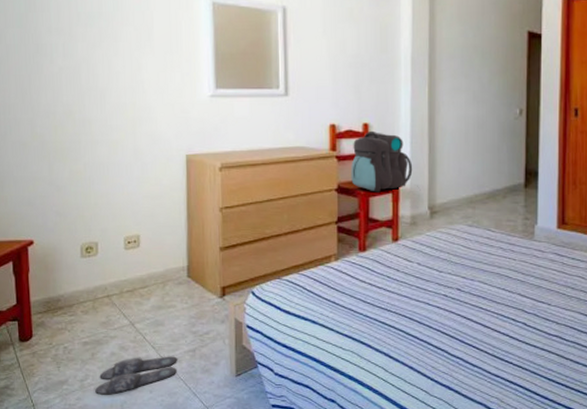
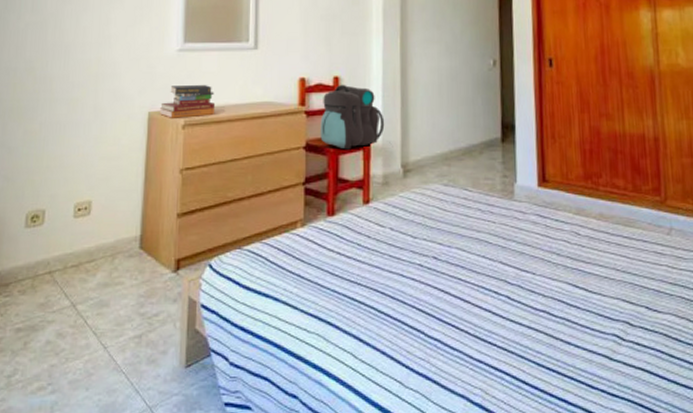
slippers: present [95,356,177,395] -> none [23,344,121,394]
books: none [197,129,250,161] -> present [160,84,216,118]

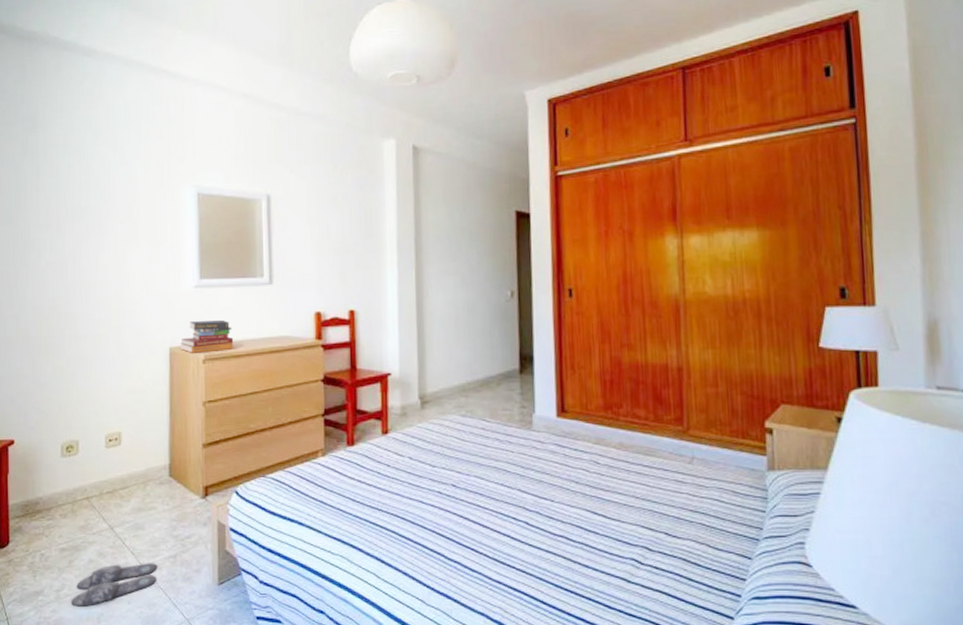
slippers: none [23,344,121,394] -> present [71,563,157,607]
backpack: present [320,84,385,150] -> none [337,317,402,382]

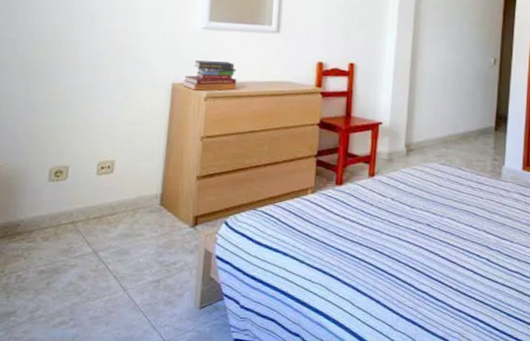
slippers: present [71,563,157,607] -> none [45,286,140,328]

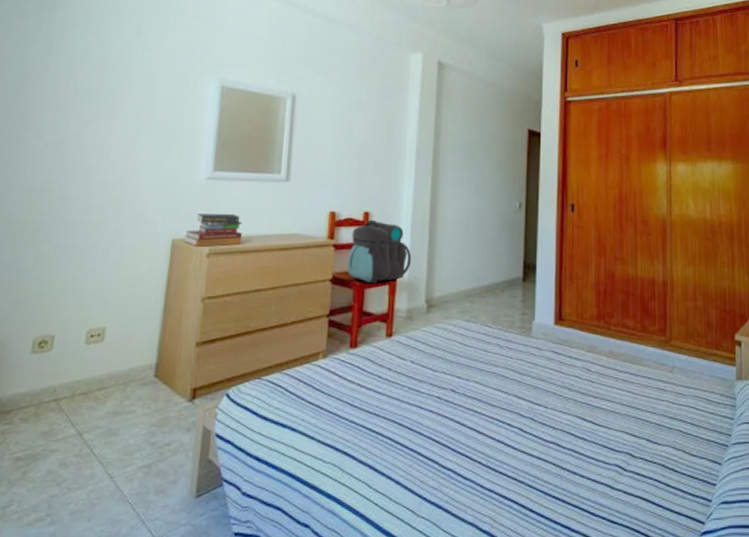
backpack: none [333,70,393,129] -> present [347,219,412,284]

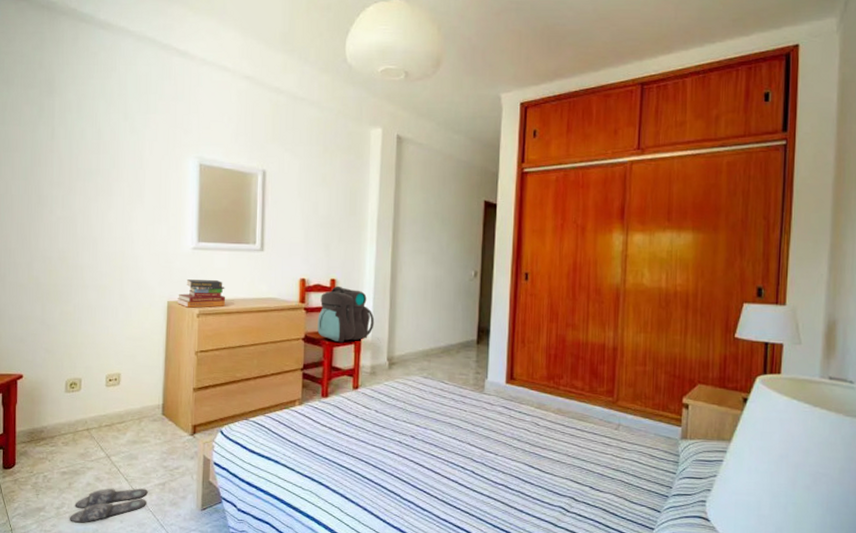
slippers: none [18,473,128,526] -> present [70,488,148,523]

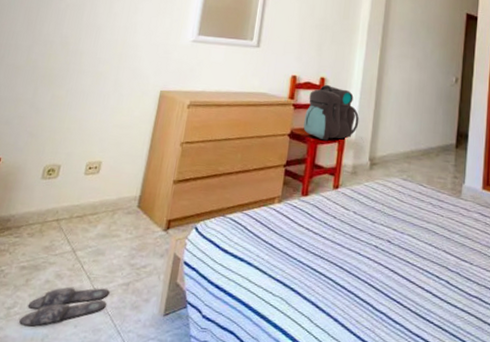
books: present [178,279,226,308] -> none [170,70,219,99]

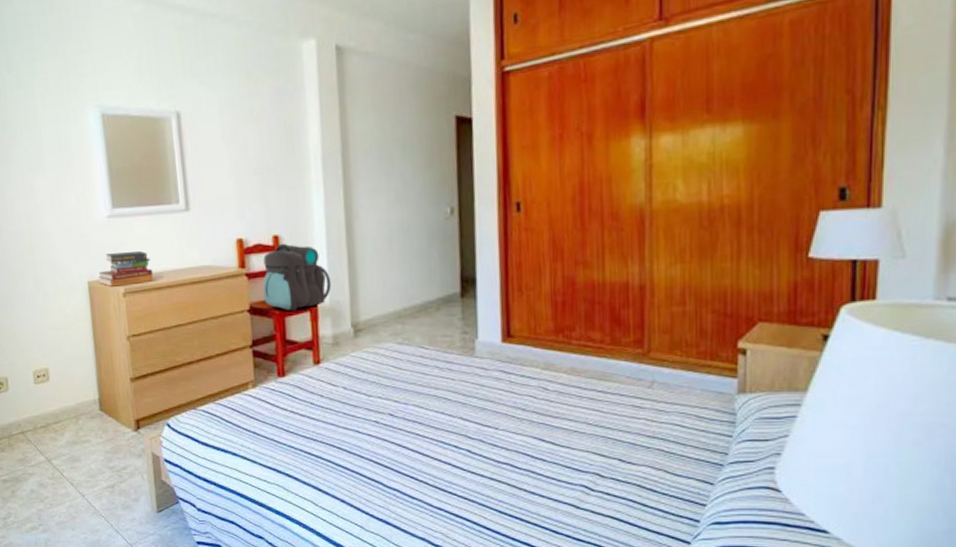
slippers: present [19,286,110,327] -> none [18,492,97,533]
books: none [170,70,219,99] -> present [98,250,154,287]

